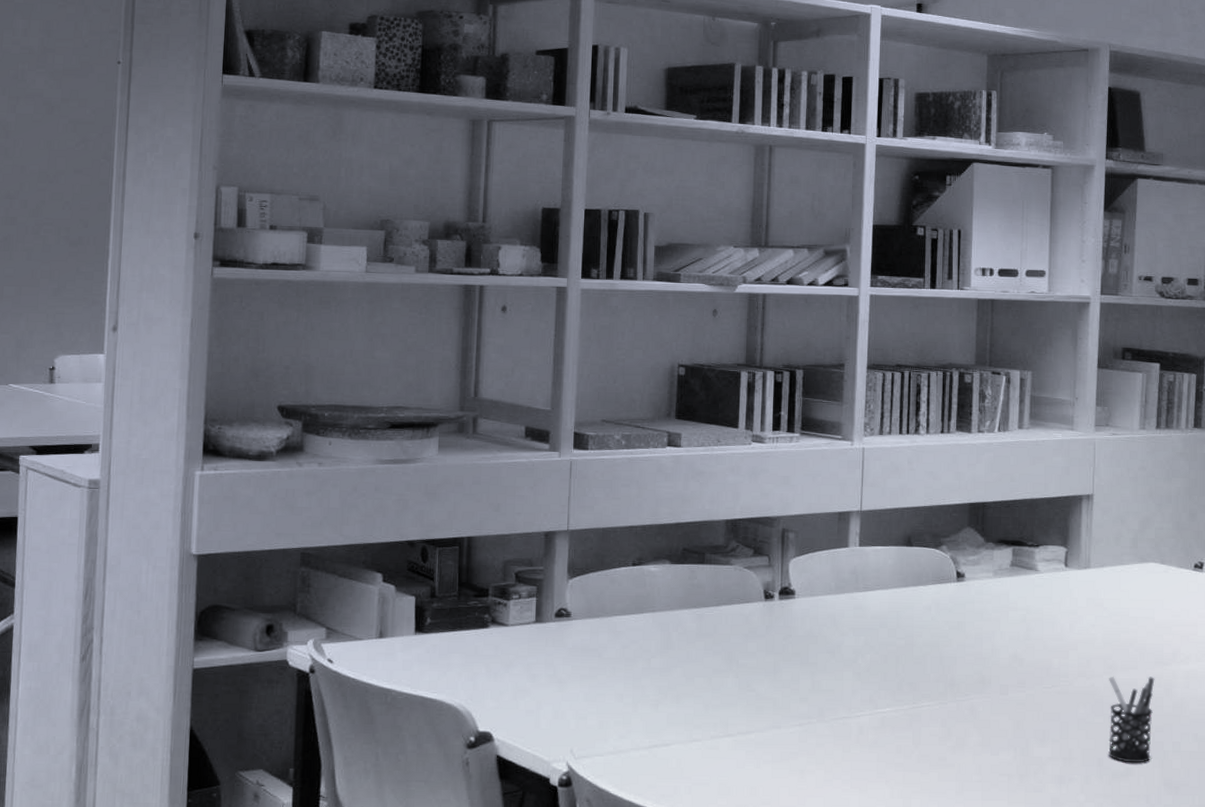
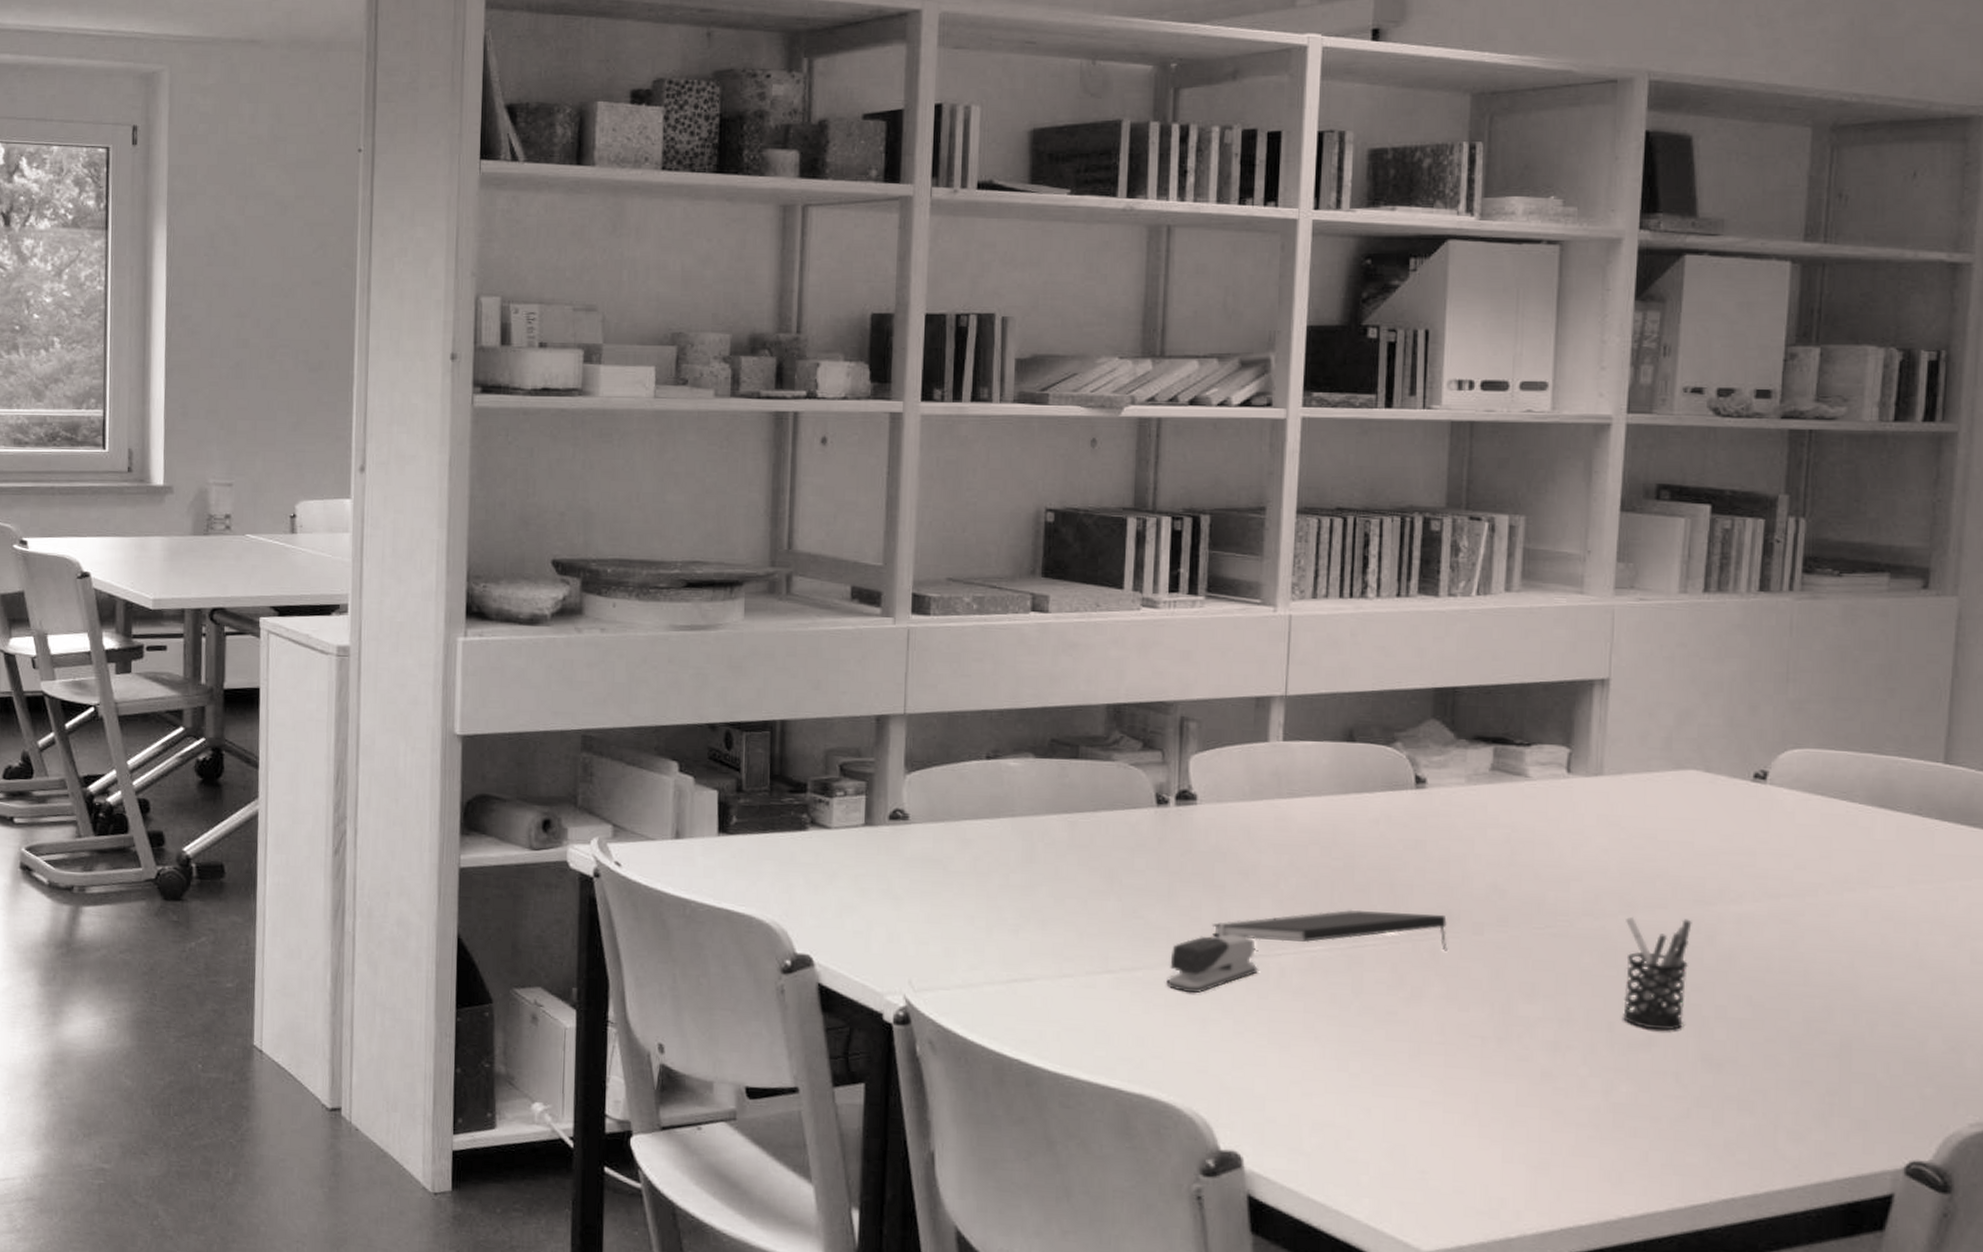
stapler: none [773,701,842,749] -> present [1166,934,1258,993]
notepad: none [808,678,982,708] -> present [1213,909,1448,951]

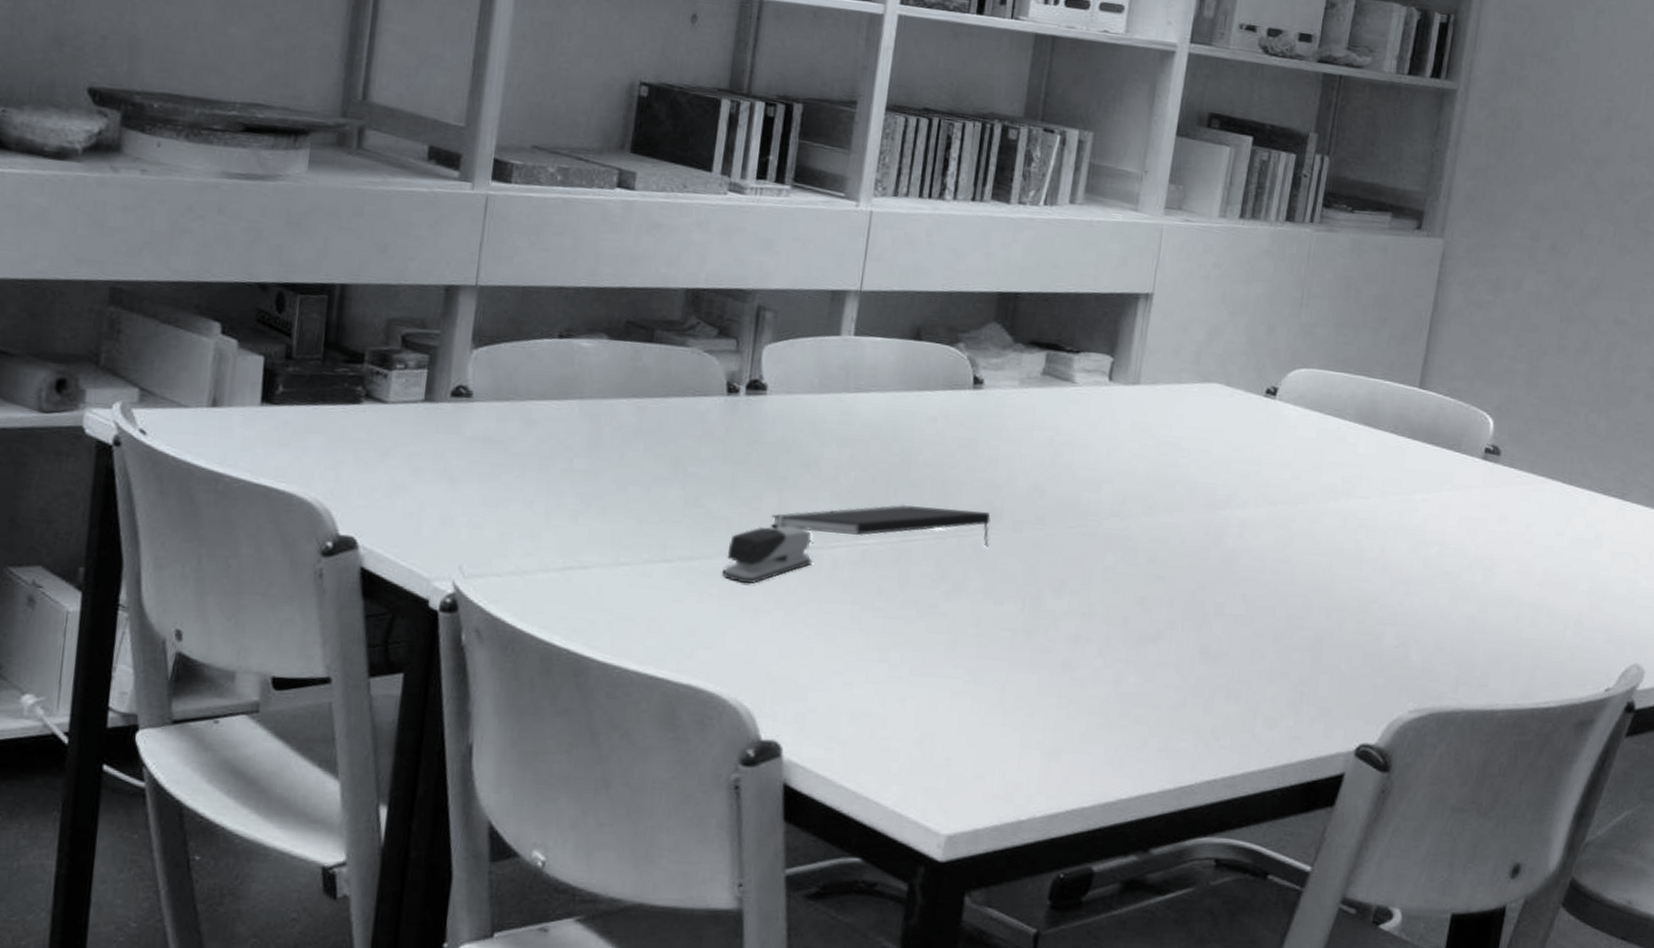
pen holder: present [1623,916,1692,1031] -> none [1137,518,1203,626]

